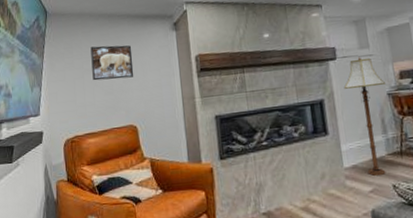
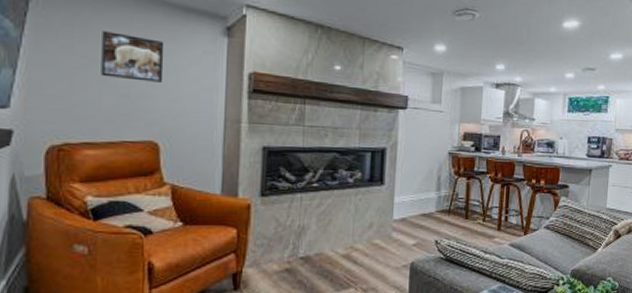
floor lamp: present [343,57,386,176] -> none [408,111,449,230]

